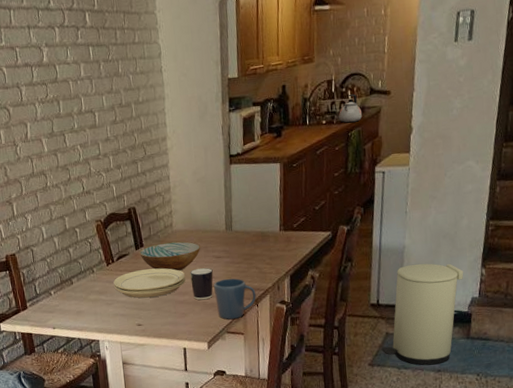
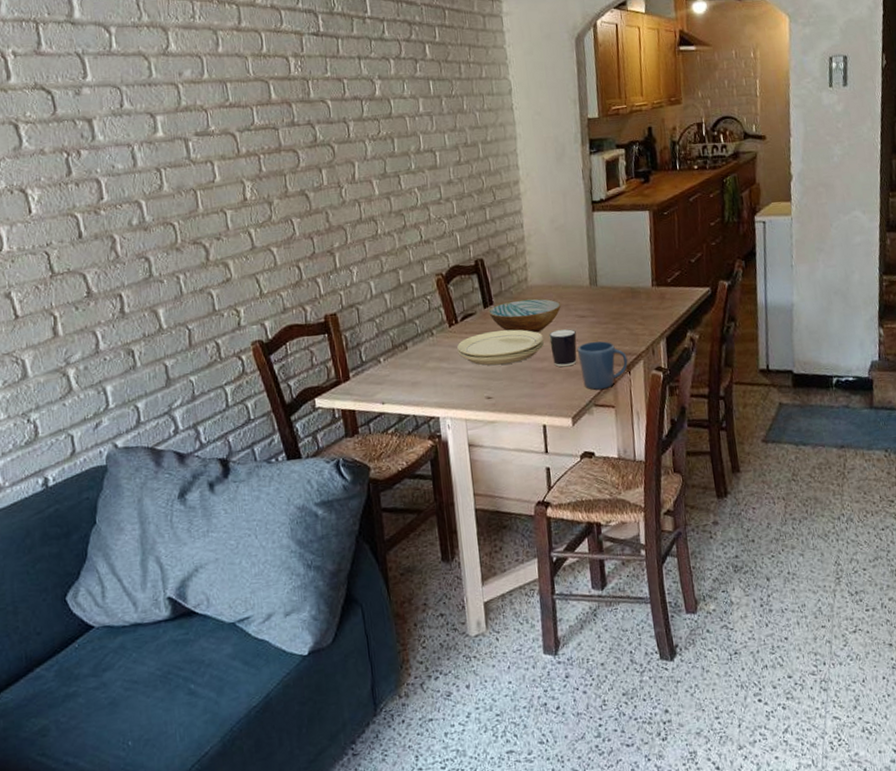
kettle: present [338,93,363,123] -> none [710,138,737,169]
pedal bin: present [381,263,464,366] -> none [775,323,861,441]

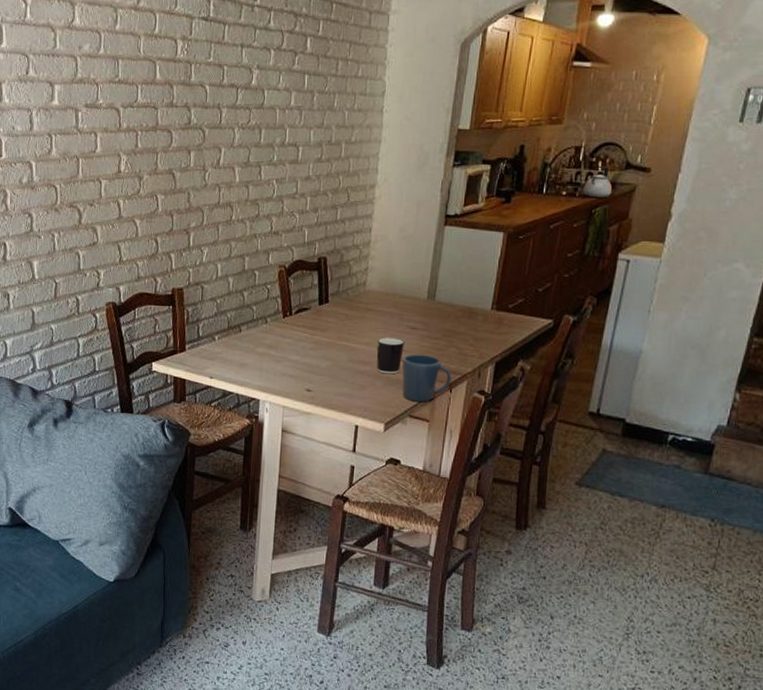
plate: present [457,329,544,366] -> none [287,328,371,362]
bowl: present [487,298,562,333] -> none [322,302,395,337]
kettle: none [710,138,737,169] -> present [582,165,613,198]

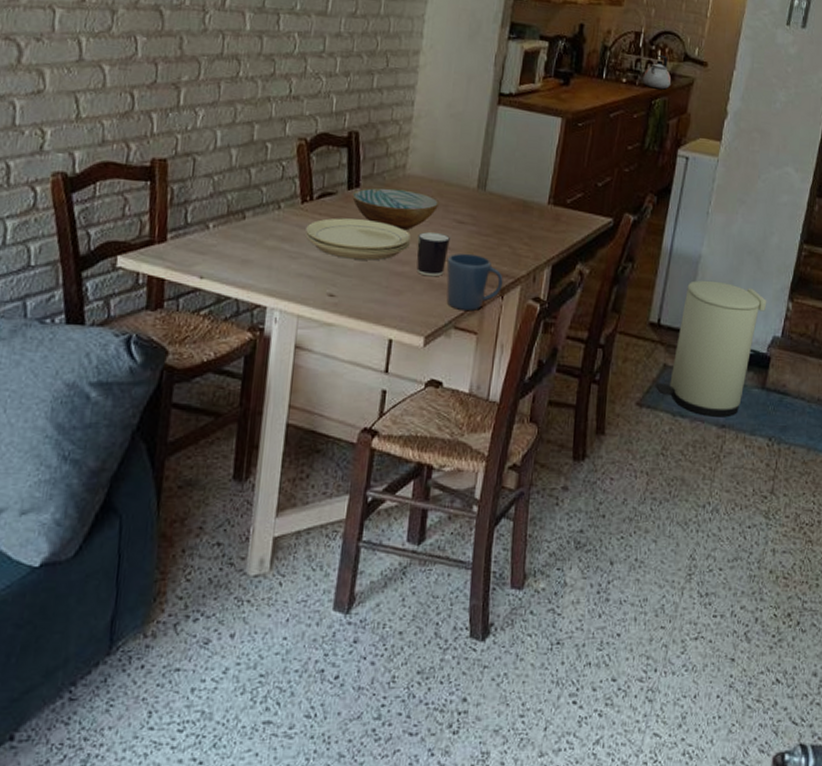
plate: none [287,328,371,362] -> present [305,218,410,261]
bowl: none [322,302,395,337] -> present [351,187,440,231]
pedal bin: none [594,373,712,498] -> present [655,280,767,417]

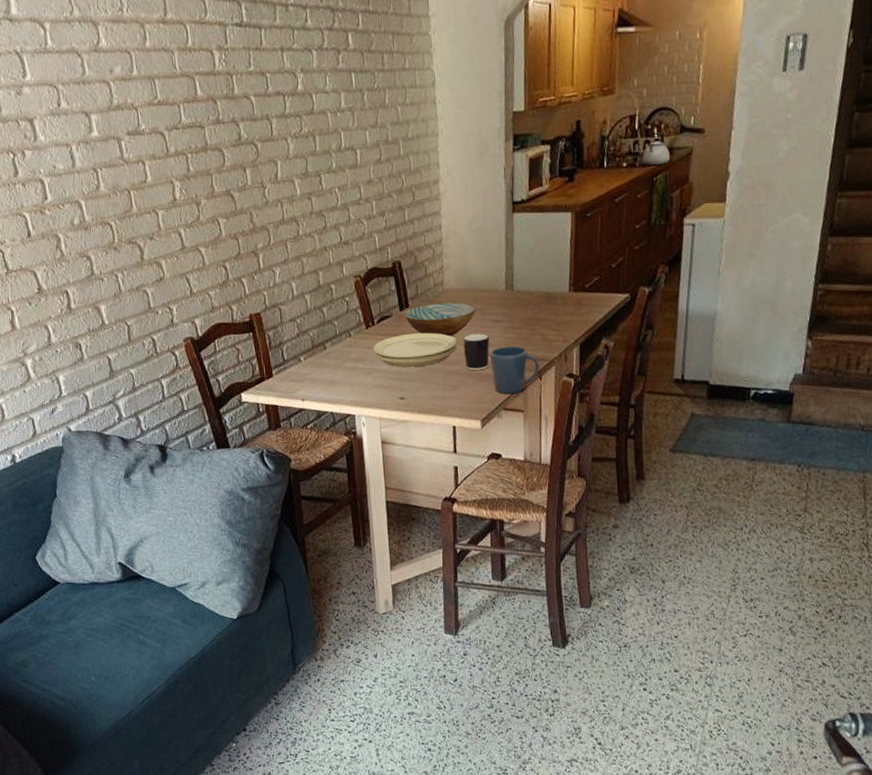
pedal bin: present [655,280,767,417] -> none [685,333,786,453]

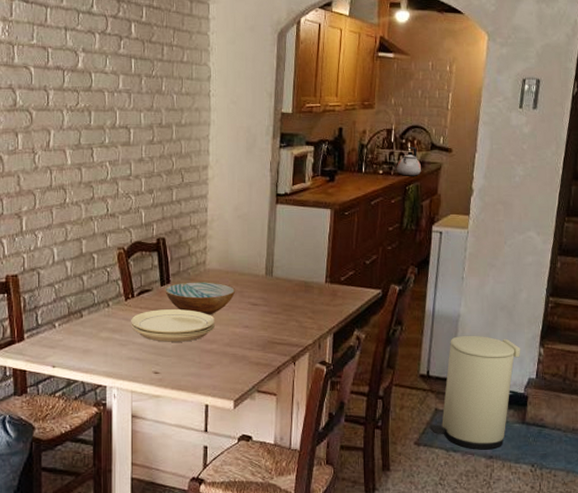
mug: present [462,333,490,371] -> none [221,315,247,351]
mug: present [489,346,540,394] -> none [246,329,294,376]
pedal bin: none [685,333,786,453] -> present [429,335,521,450]

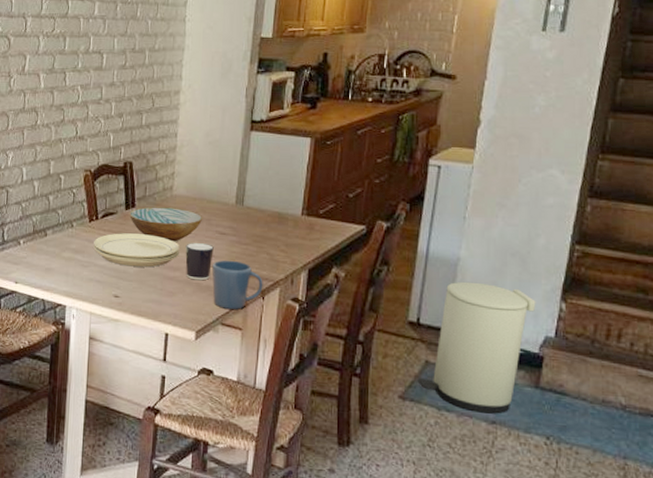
mug: none [221,315,247,351] -> present [185,243,214,281]
mug: none [246,329,294,376] -> present [212,260,263,310]
kettle: present [396,146,422,176] -> none [388,73,419,105]

